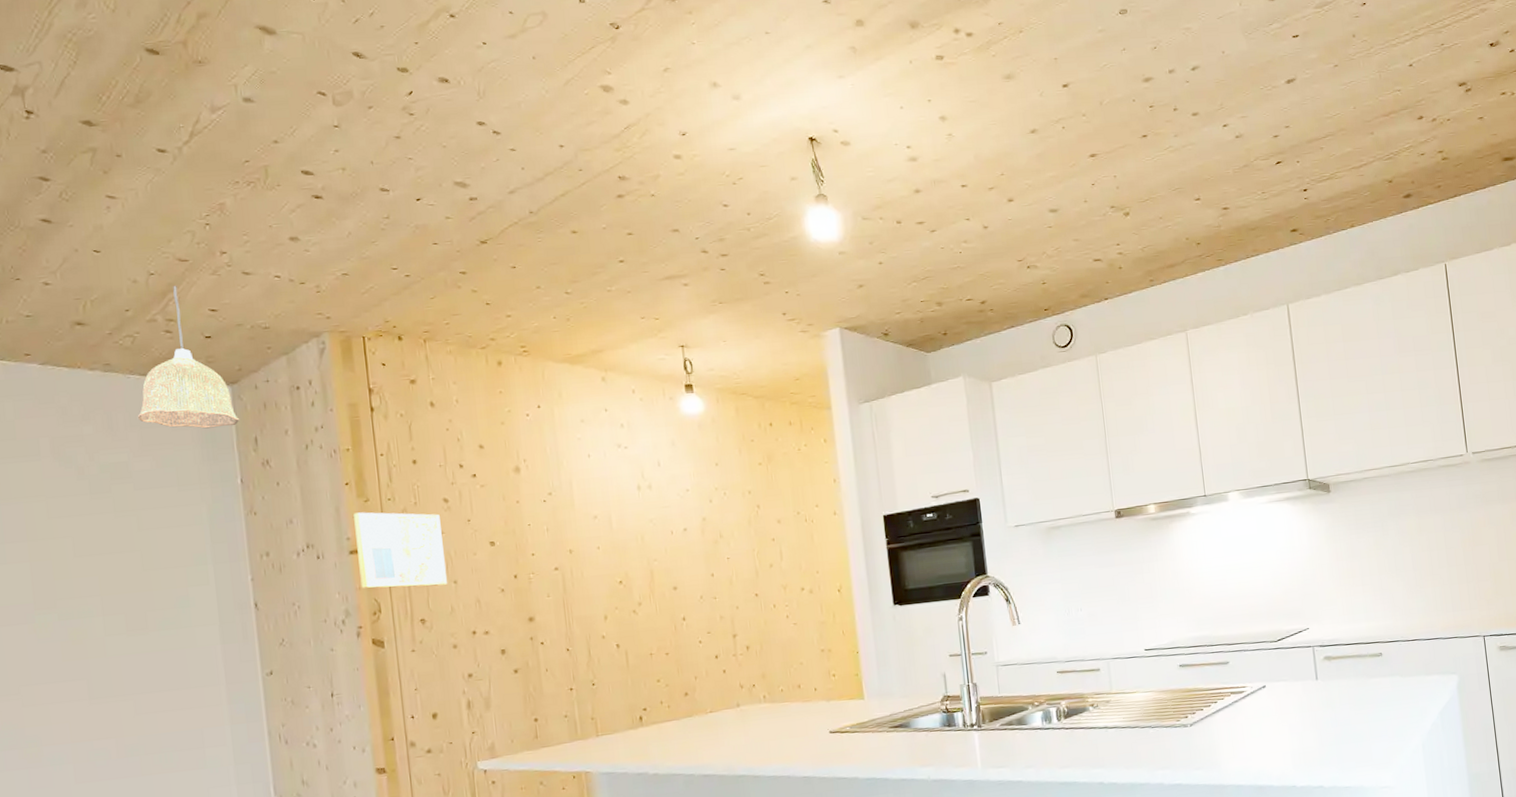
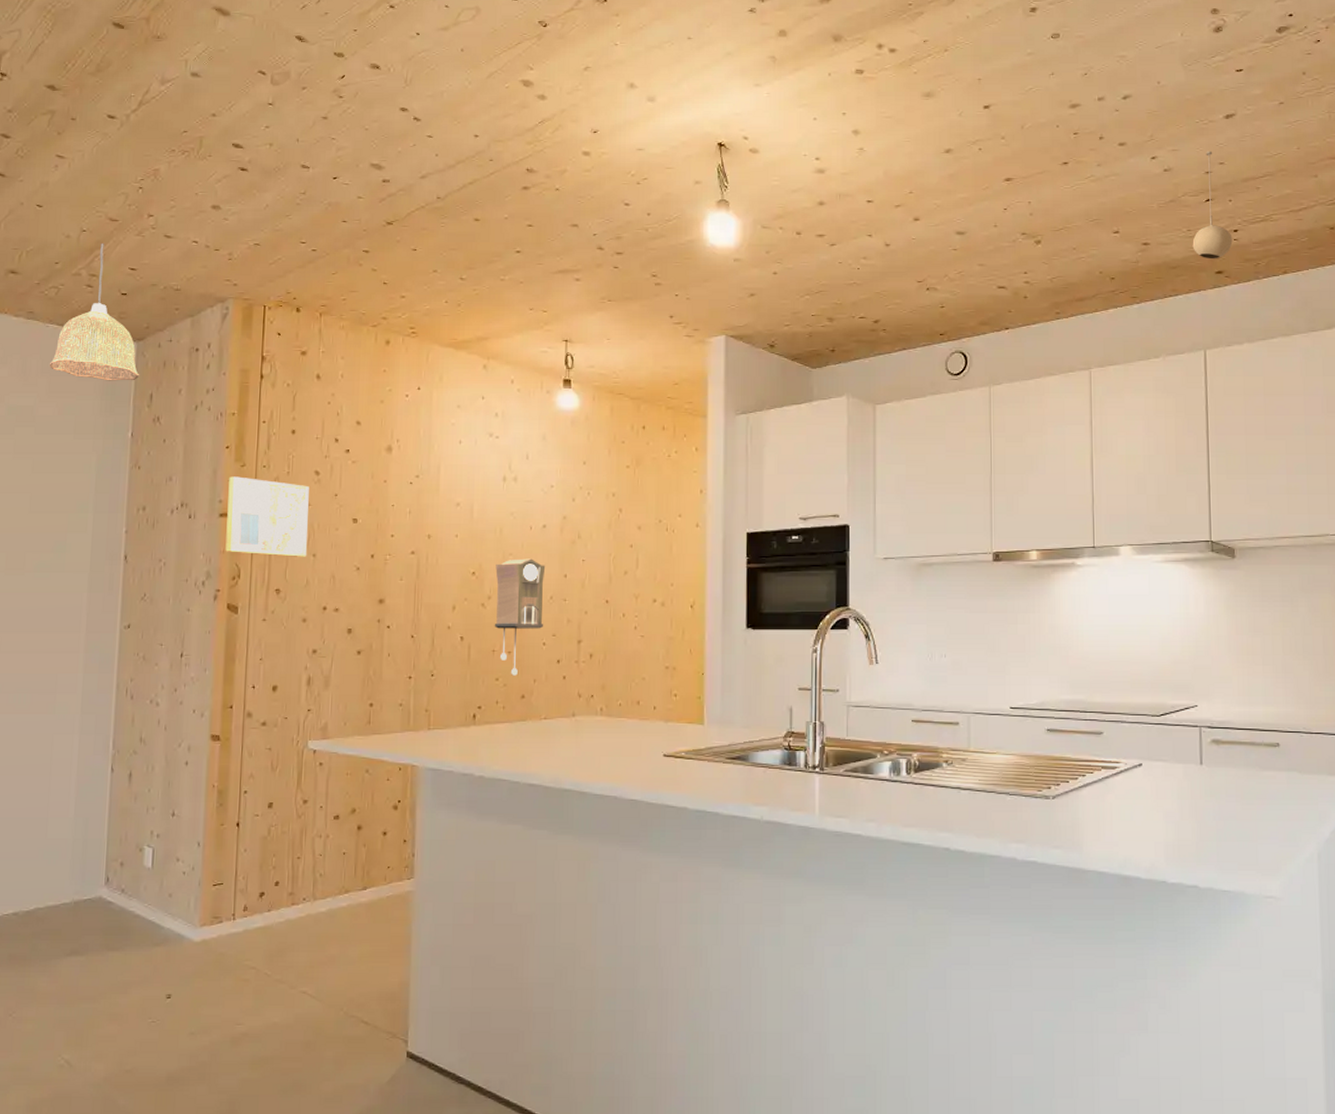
pendulum clock: none [642,562,698,676] -> present [494,558,546,676]
pendant light: none [1267,115,1304,219] -> present [1192,151,1233,260]

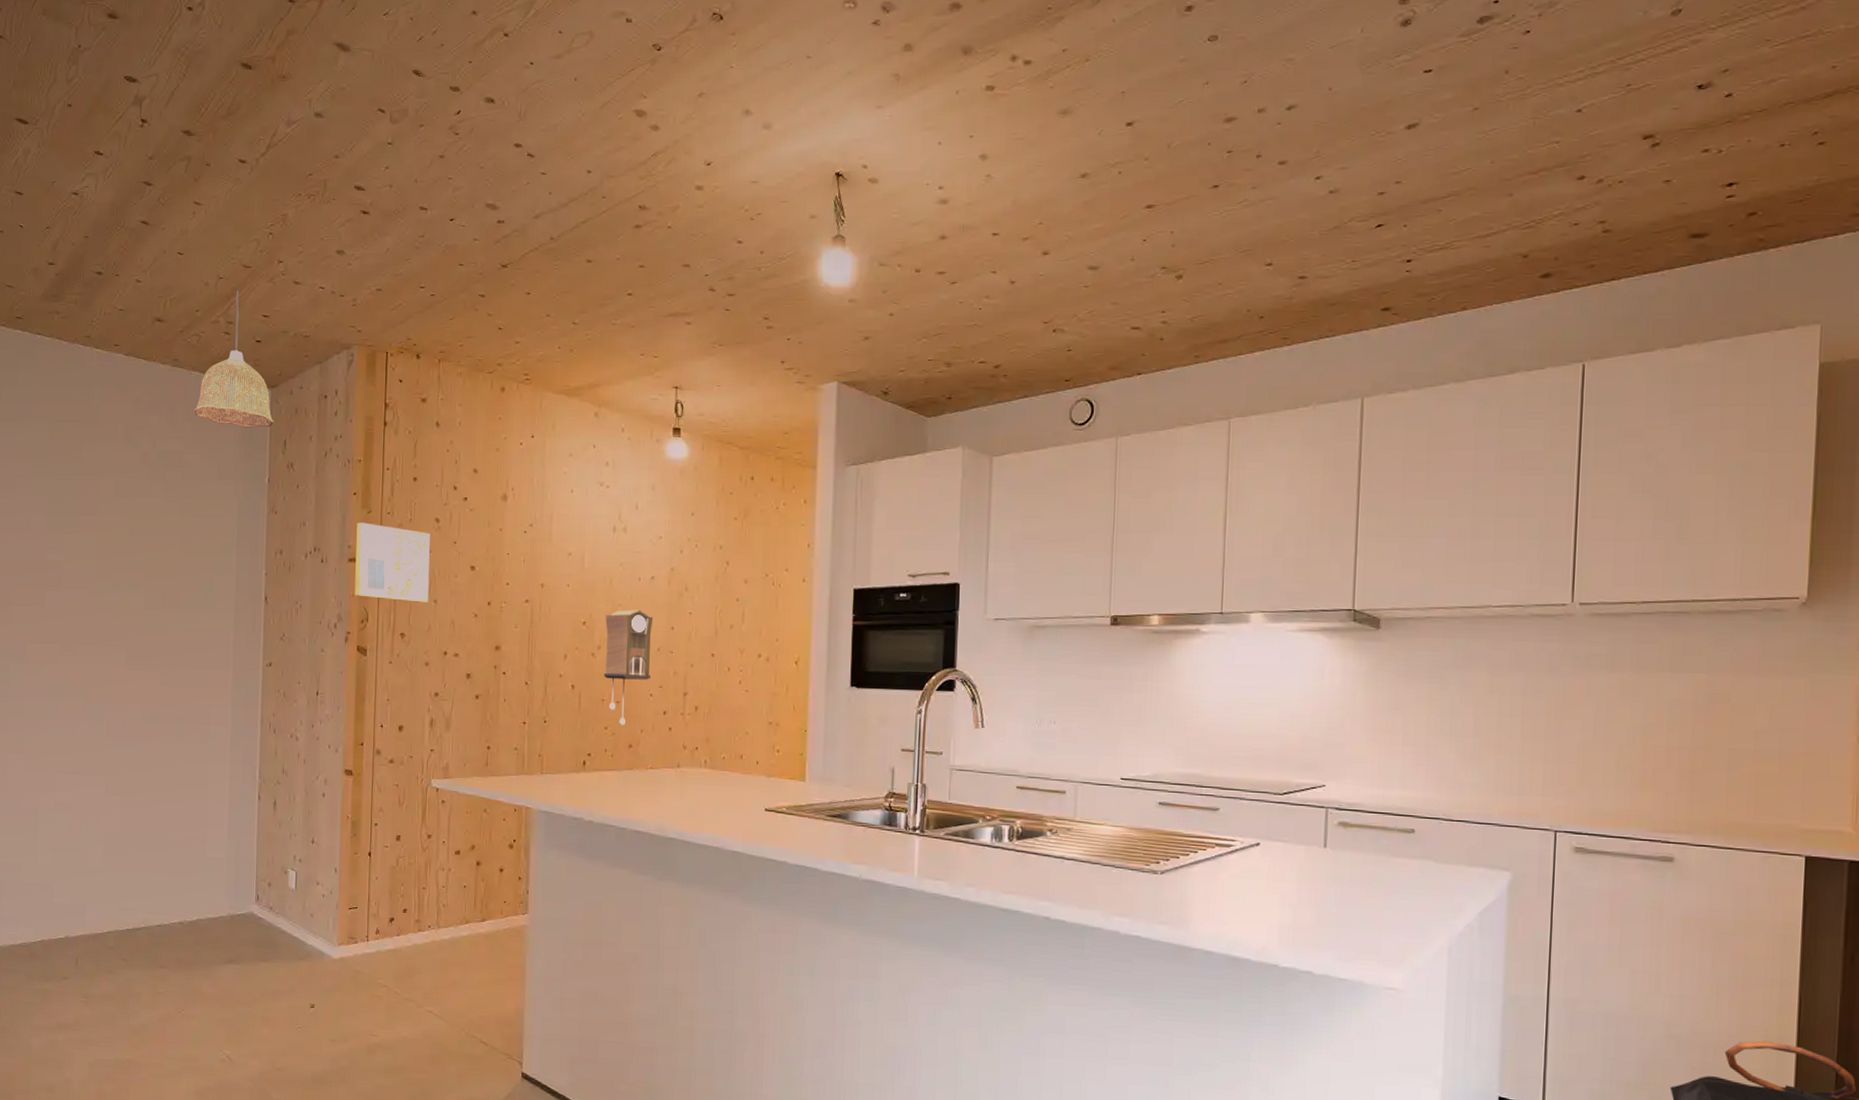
pendant light: present [1192,151,1233,260] -> none [1356,168,1405,295]

